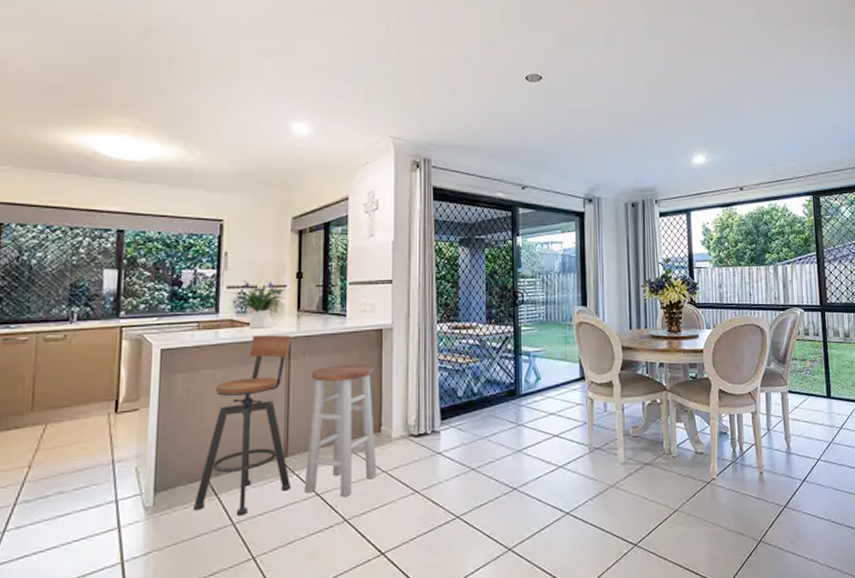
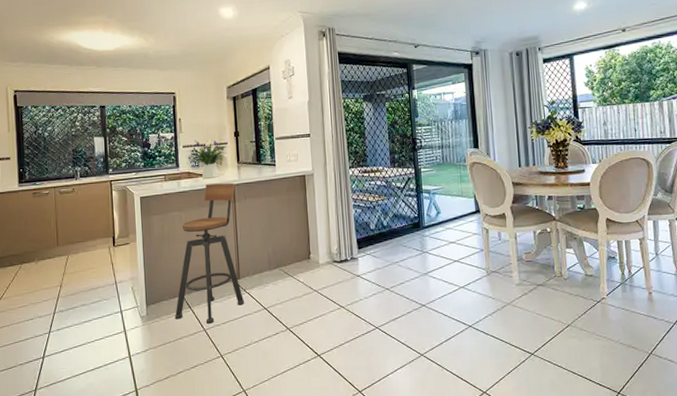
bar stool: present [304,364,377,498] -> none [252,204,310,311]

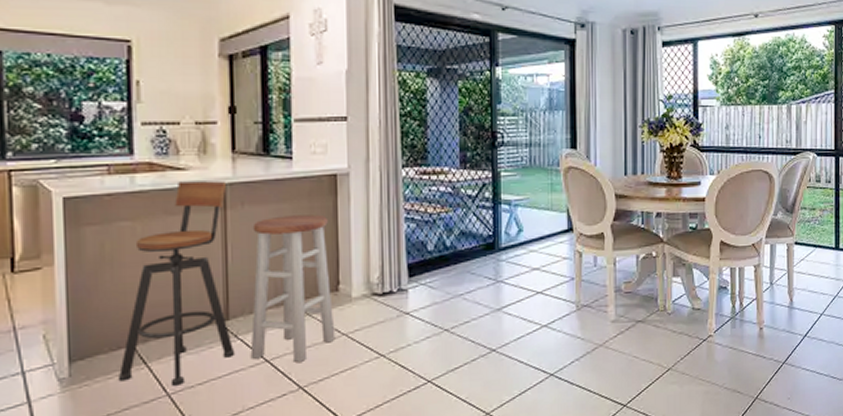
flower arrangement: present [187,140,227,179] -> none [149,114,216,173]
bar stool: none [252,204,310,311] -> present [250,214,336,363]

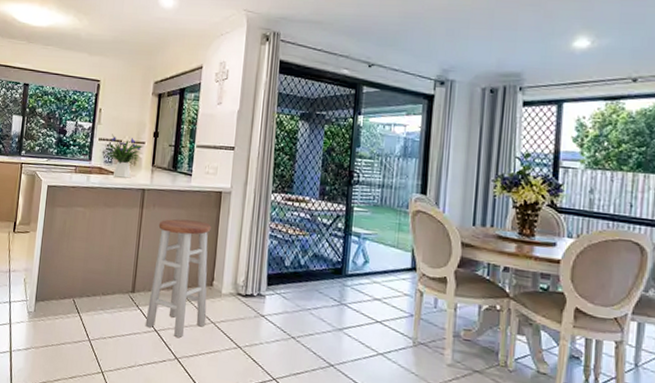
bar stool: present [117,181,235,386] -> none [61,183,145,335]
flower arrangement: none [149,114,216,173] -> present [103,134,144,178]

